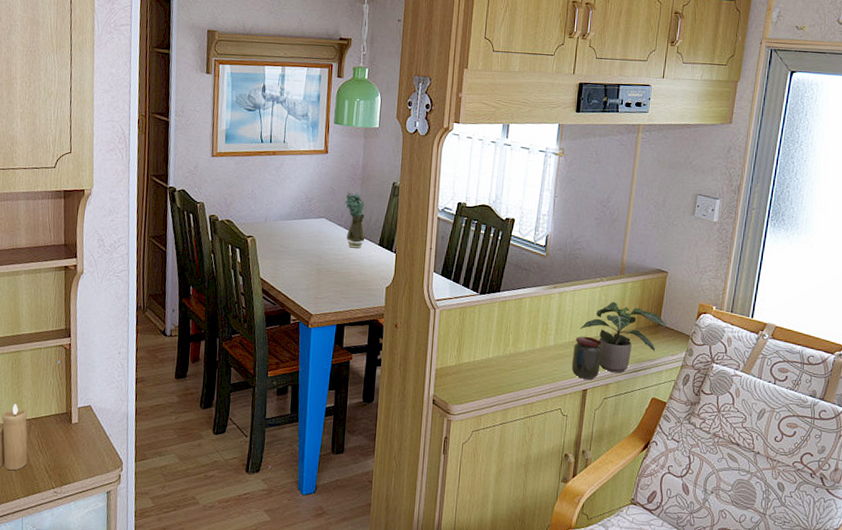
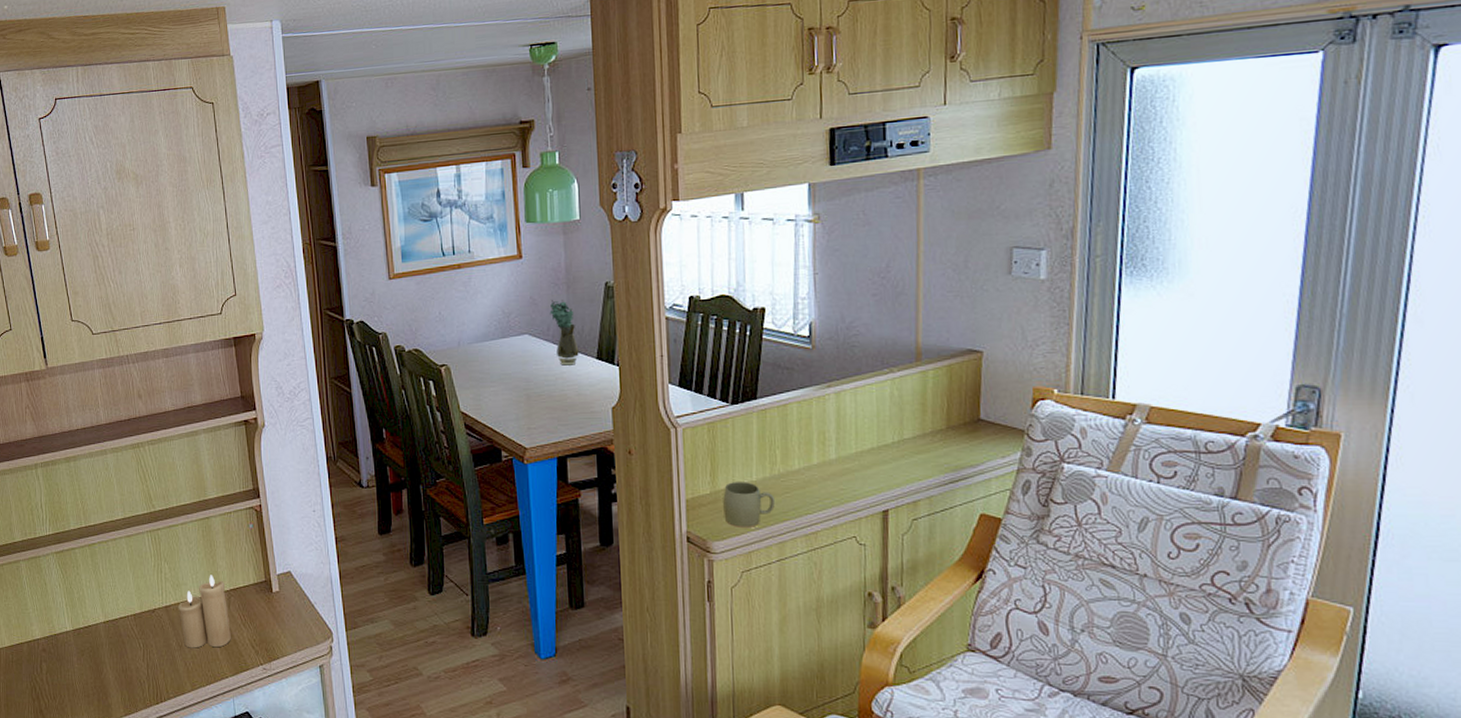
mug: none [464,357,504,397] -> present [723,482,775,529]
jar: present [571,336,602,380] -> none [863,443,903,497]
potted plant: present [580,301,666,373] -> none [870,396,989,487]

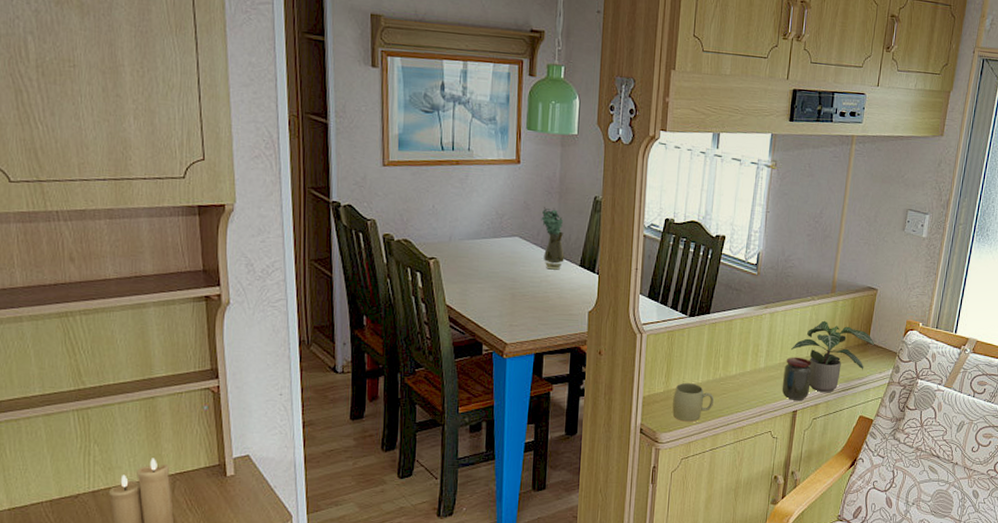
jar: none [863,443,903,497] -> present [781,356,812,400]
potted plant: none [870,396,989,487] -> present [791,320,875,393]

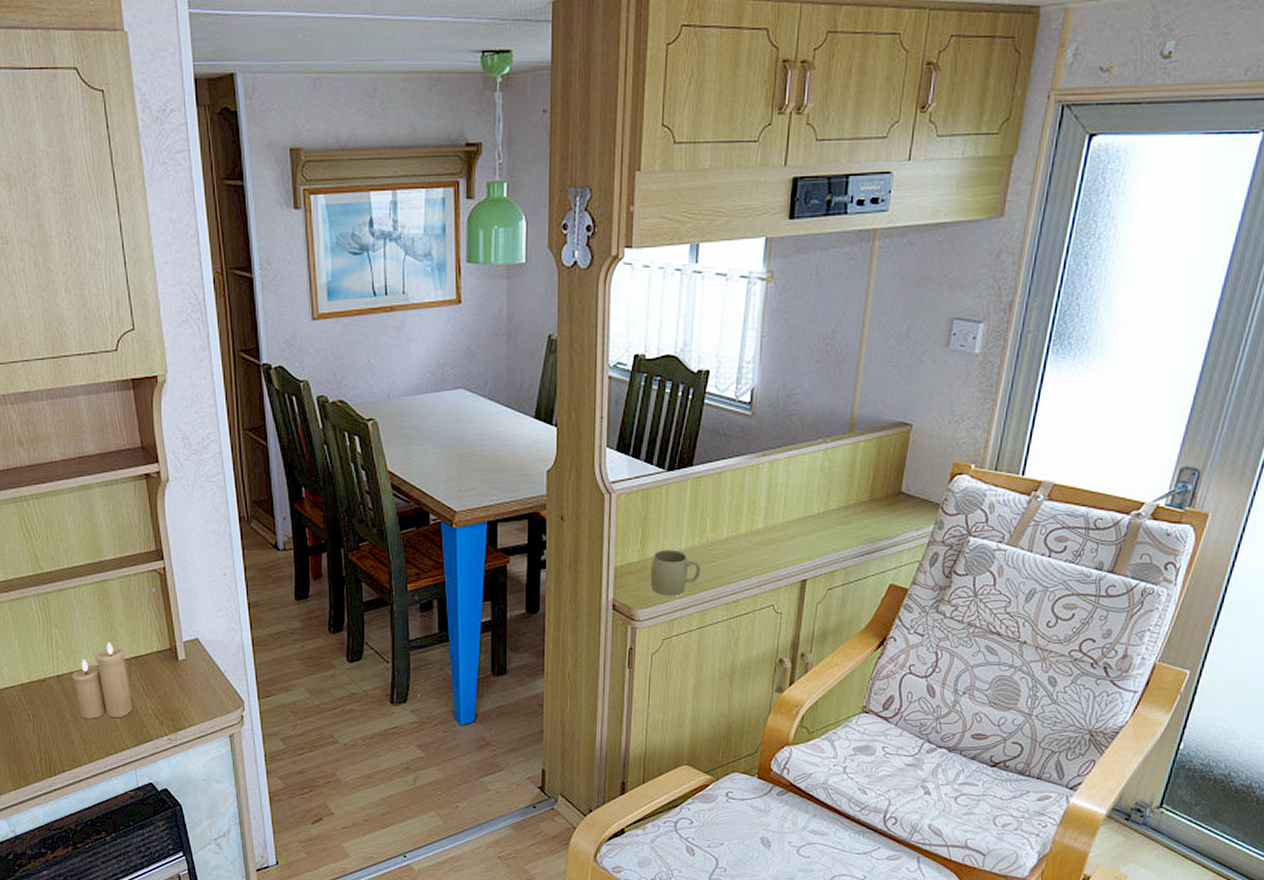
vase: present [541,206,565,270] -> none [488,351,516,424]
jar: present [781,356,812,400] -> none [786,514,825,567]
potted plant: present [791,320,875,393] -> none [798,467,909,557]

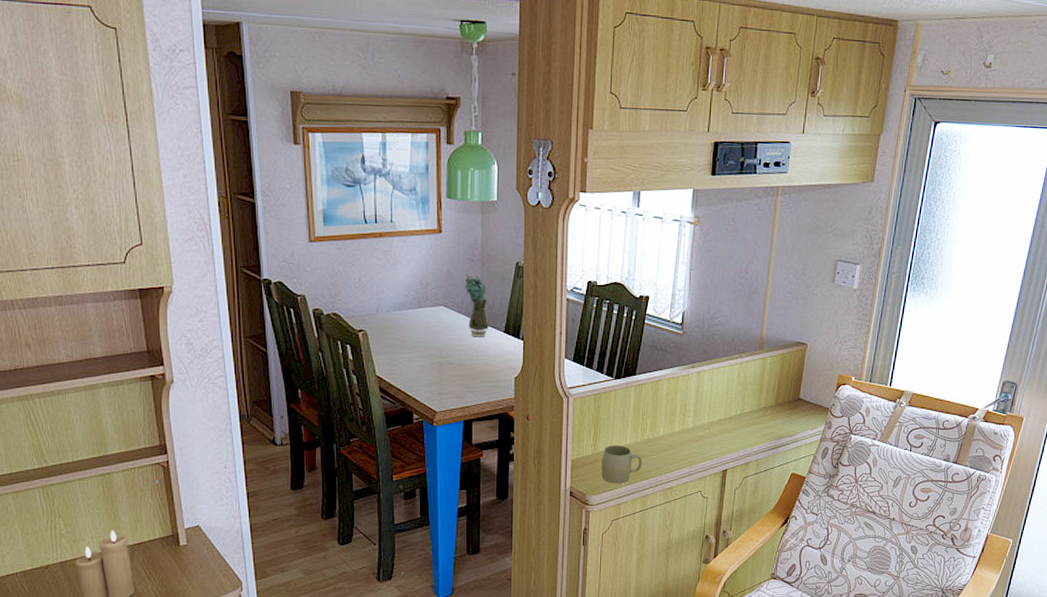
vase: none [488,351,516,424] -> present [464,274,489,337]

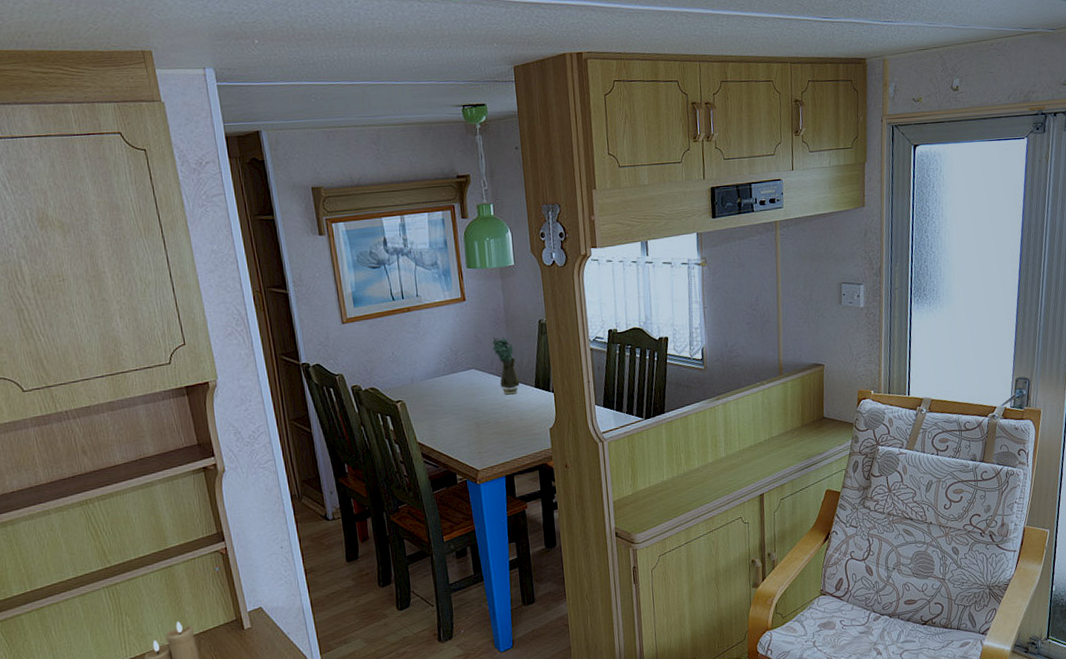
mug: present [601,445,642,485] -> none [642,482,682,521]

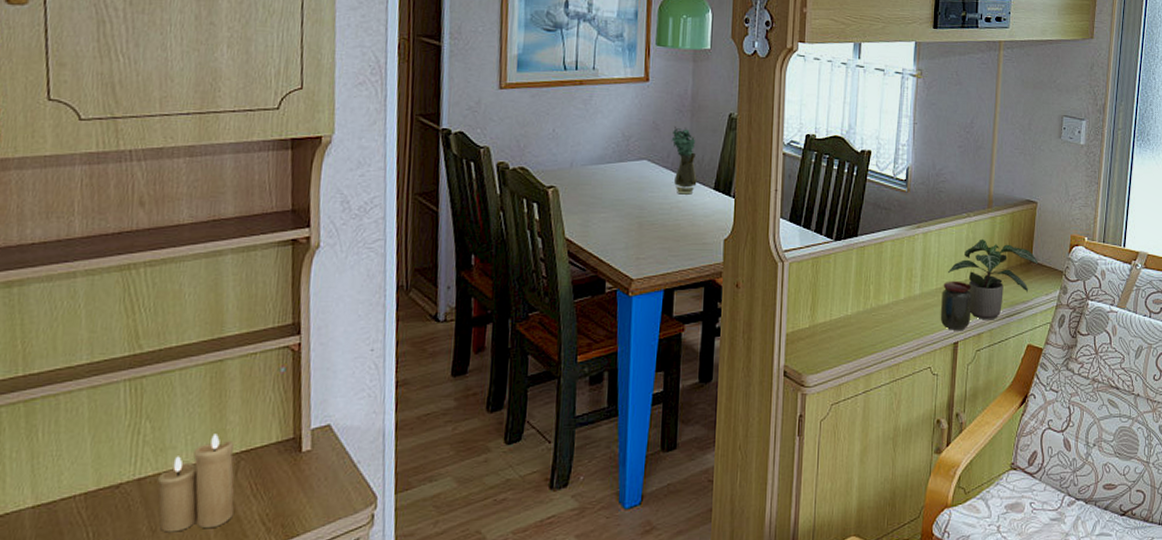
jar: none [744,441,773,484] -> present [940,281,972,330]
potted plant: none [748,403,830,473] -> present [948,239,1039,320]

